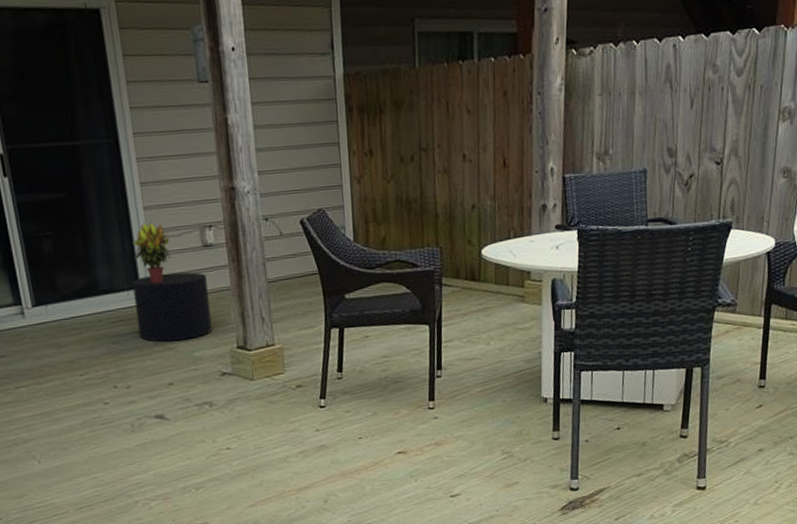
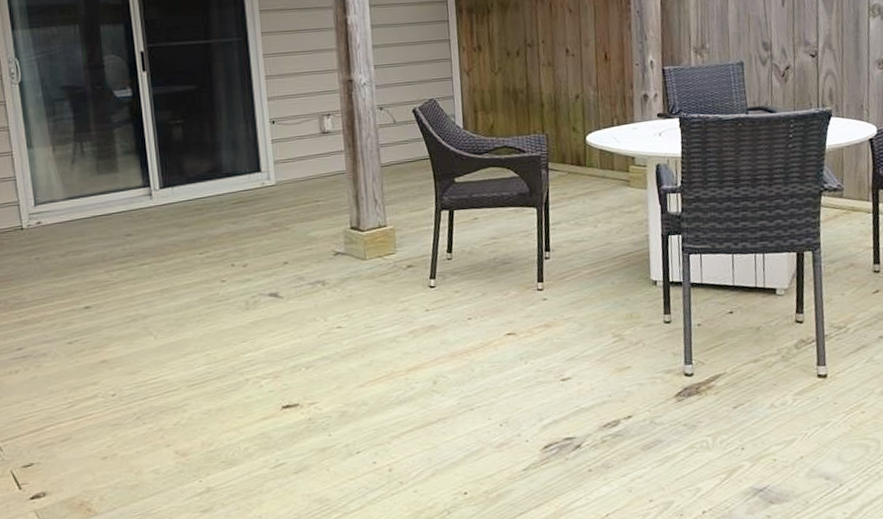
potted plant: present [132,222,172,284] -> none [256,111,292,168]
stool: present [132,272,213,342] -> none [253,157,327,222]

